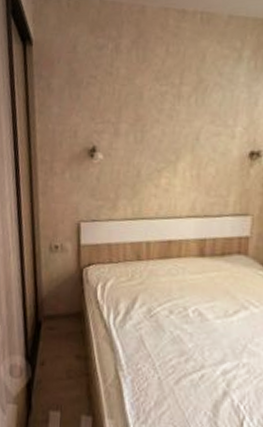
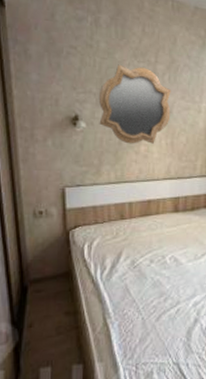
mirror: none [117,90,198,177] -> present [98,64,171,144]

